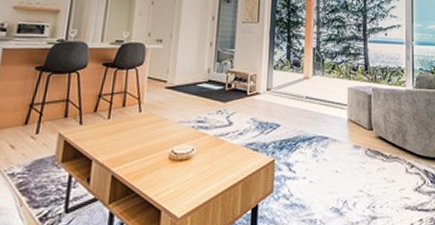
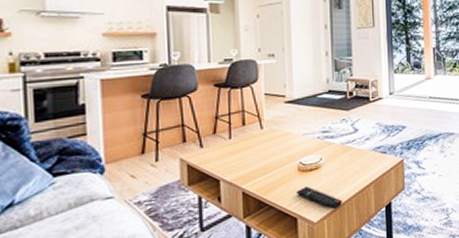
remote control: none [163,177,210,206] -> present [295,186,343,210]

